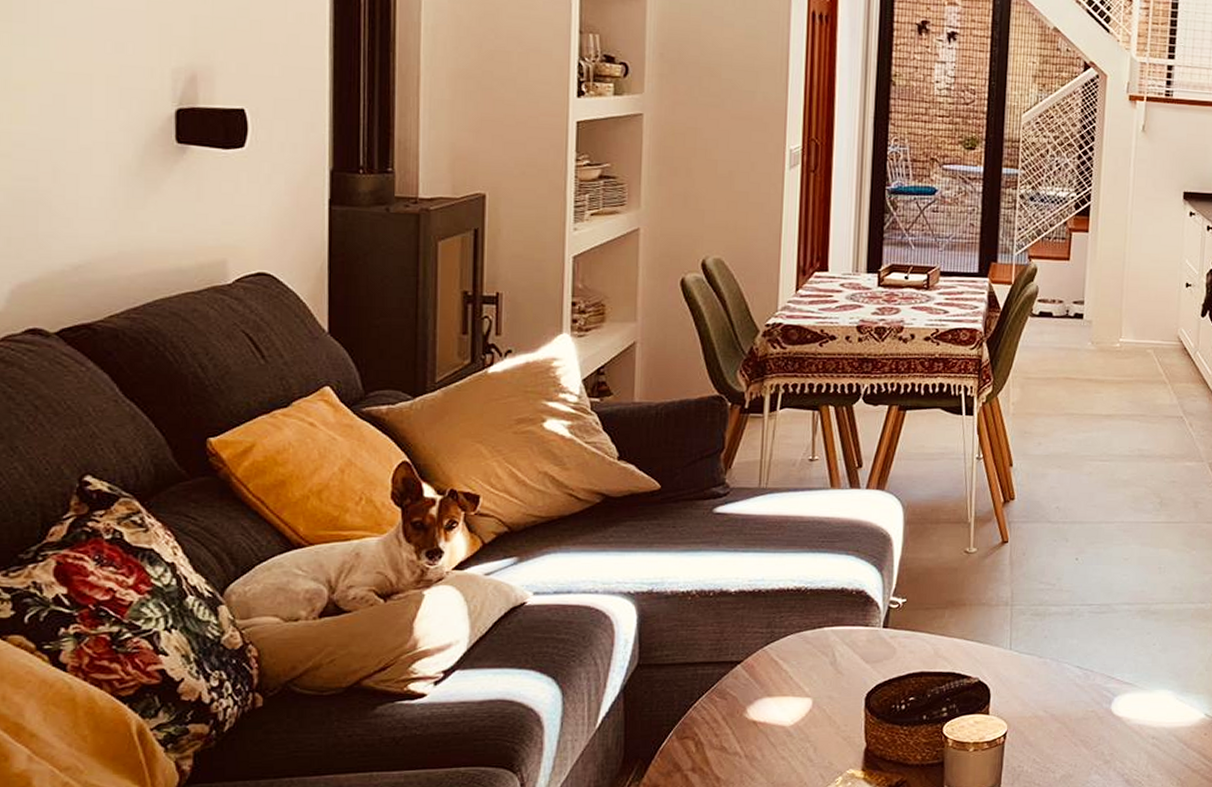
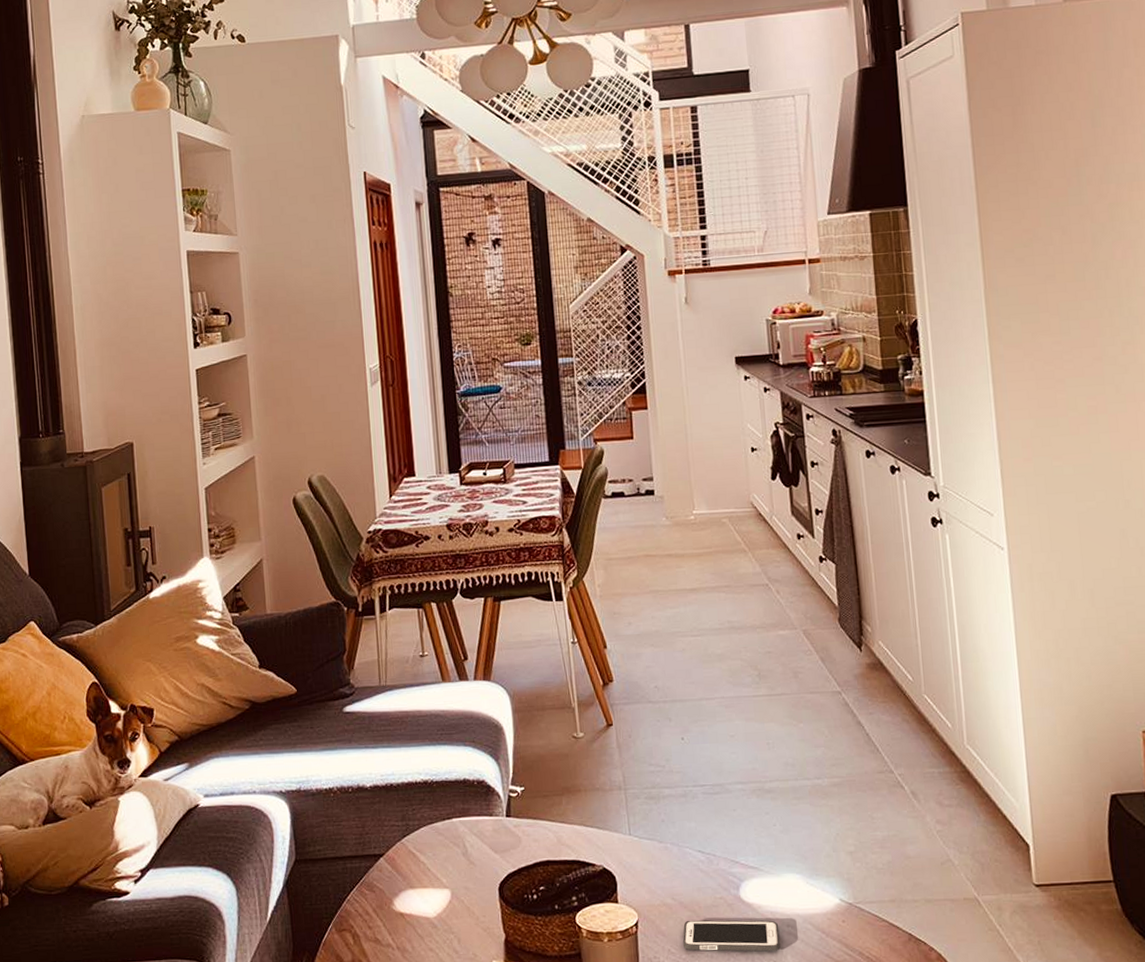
cell phone: none [1048,731,1144,761] -> present [682,920,781,952]

